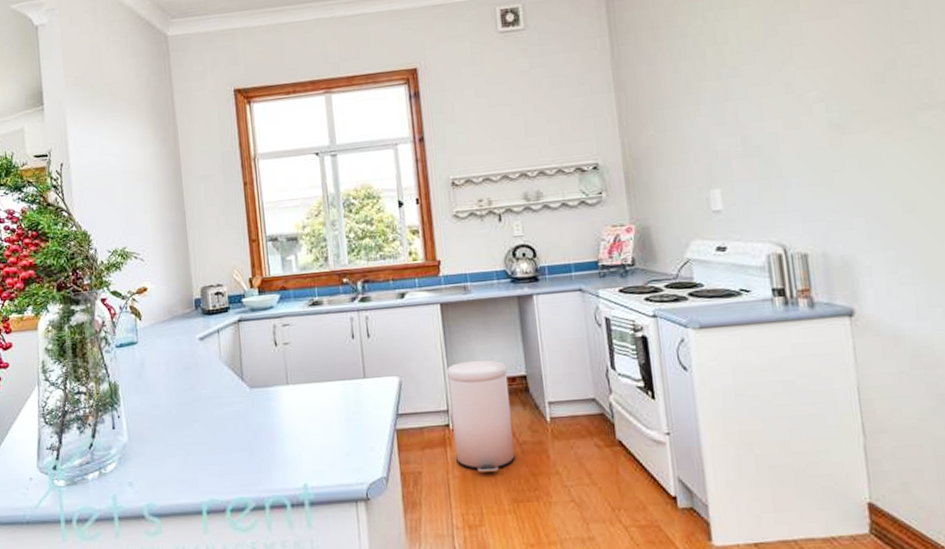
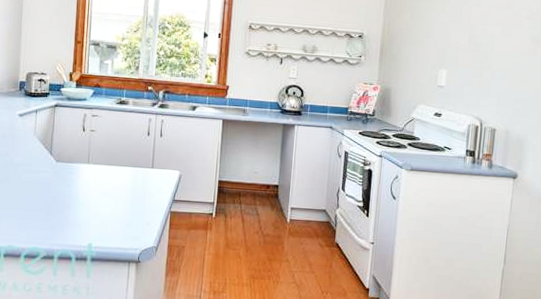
pedal bin: present [447,359,515,472] -> none [213,167,265,254]

